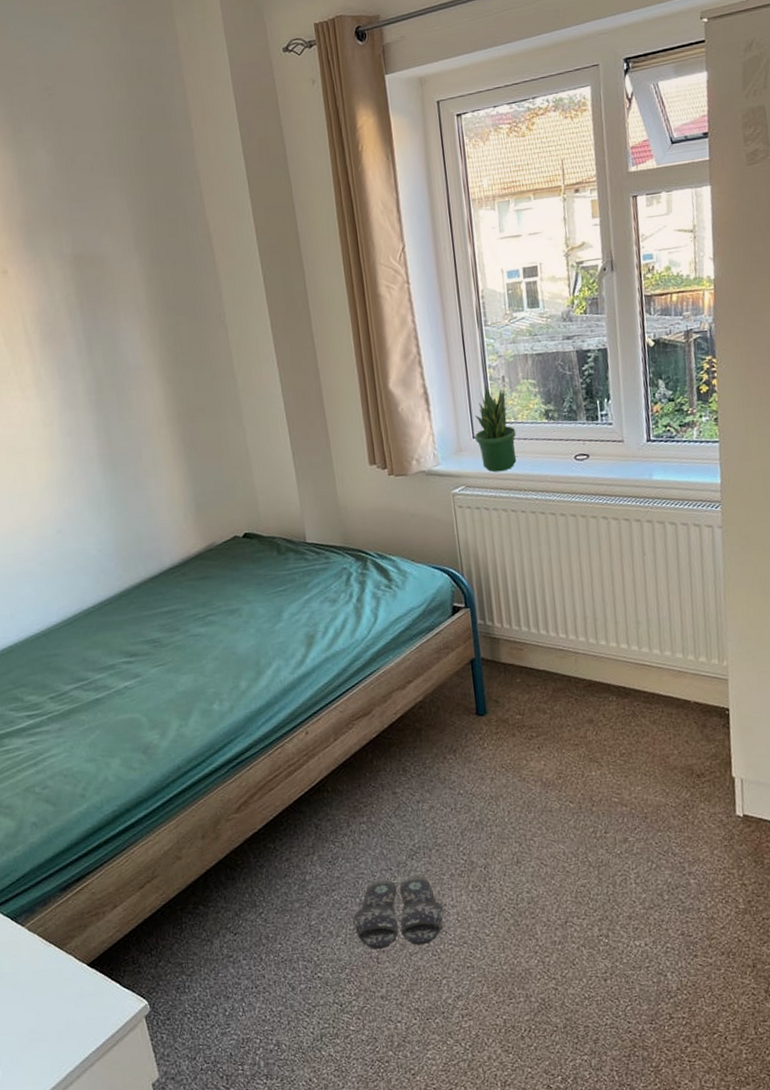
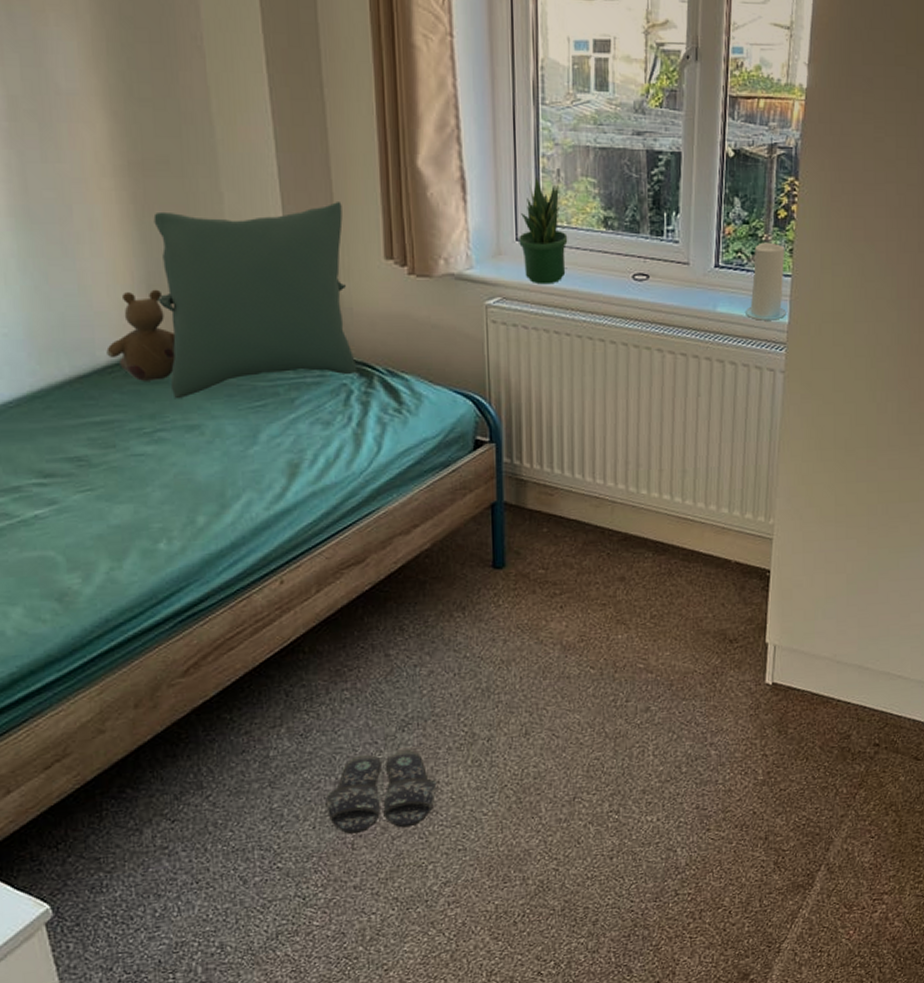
stuffed bear: none [169,506,218,578] -> present [106,289,176,381]
pillow: none [197,424,354,589] -> present [153,202,358,398]
candle: none [679,414,718,484] -> present [746,242,786,320]

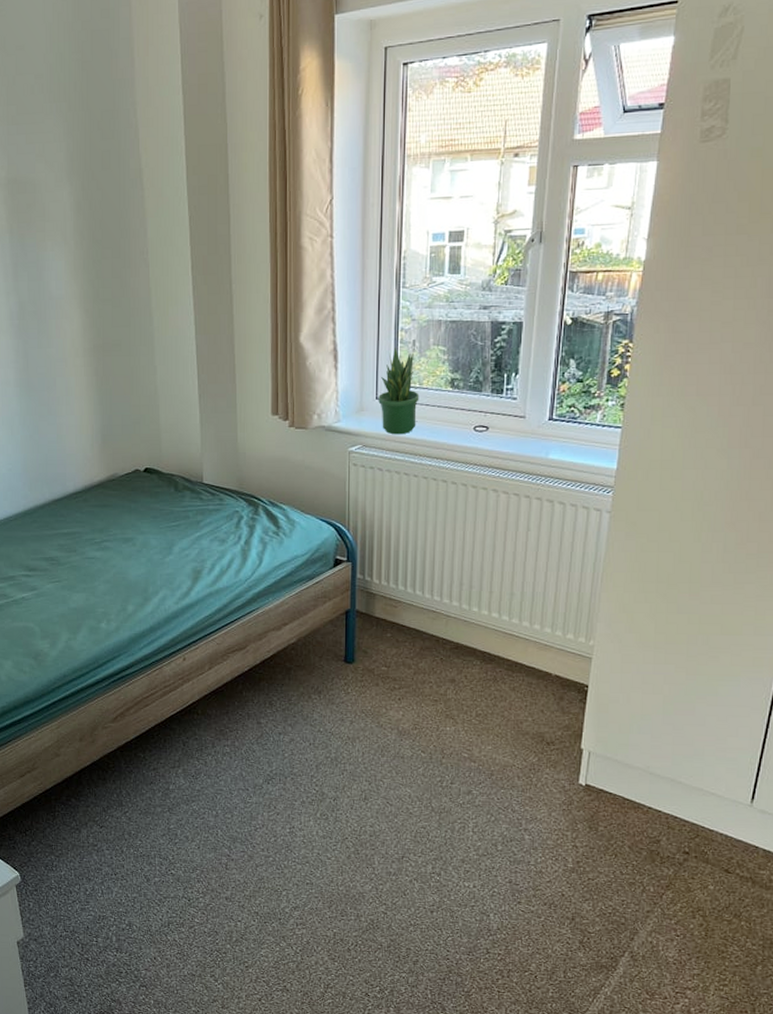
stuffed bear: present [106,289,176,381] -> none [73,438,120,504]
pillow: present [153,202,358,398] -> none [108,371,247,518]
slippers: present [327,750,437,834] -> none [209,797,292,859]
candle: present [746,242,786,320] -> none [576,398,616,466]

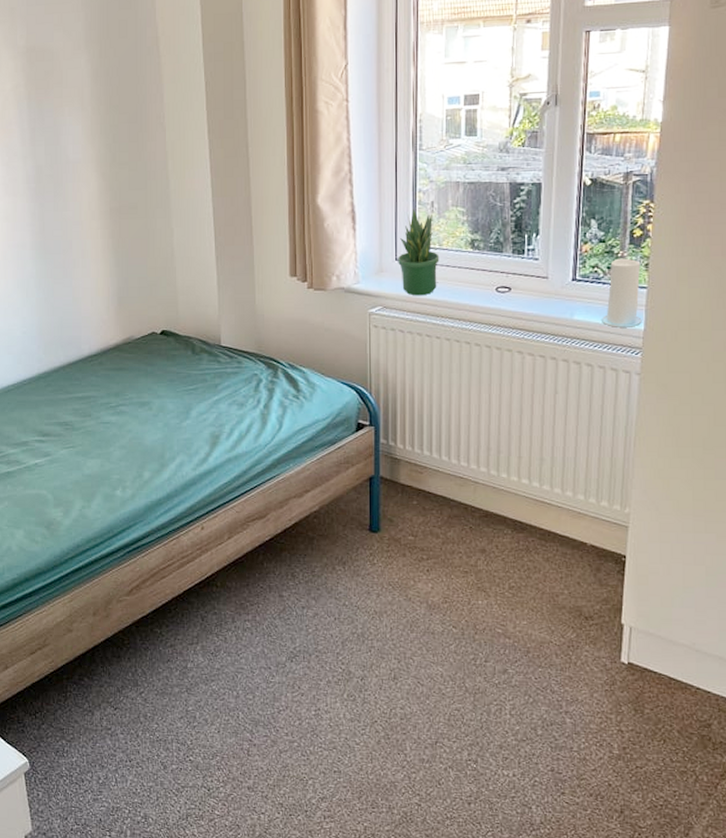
candle: none [576,398,616,466] -> present [602,258,642,327]

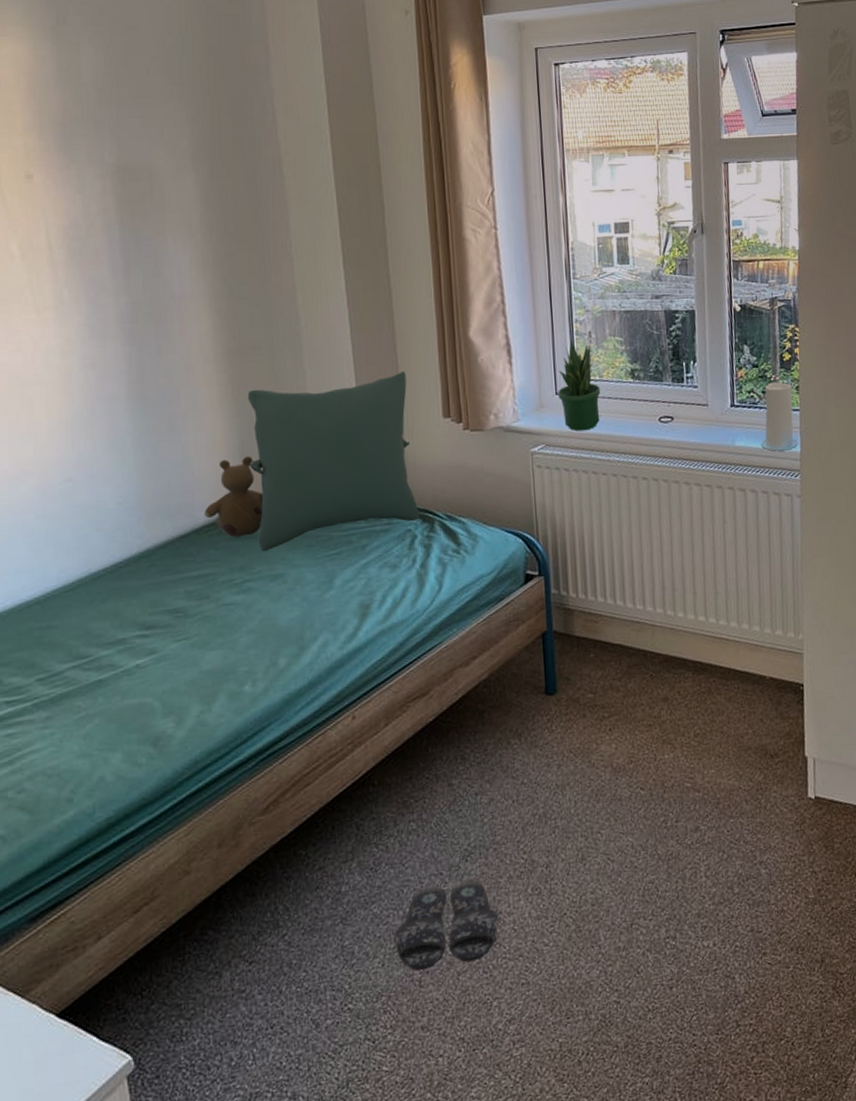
stuffed bear: none [89,300,136,368] -> present [204,456,264,537]
pillow: none [124,233,266,381] -> present [247,371,421,551]
slippers: none [230,676,318,744] -> present [395,880,499,970]

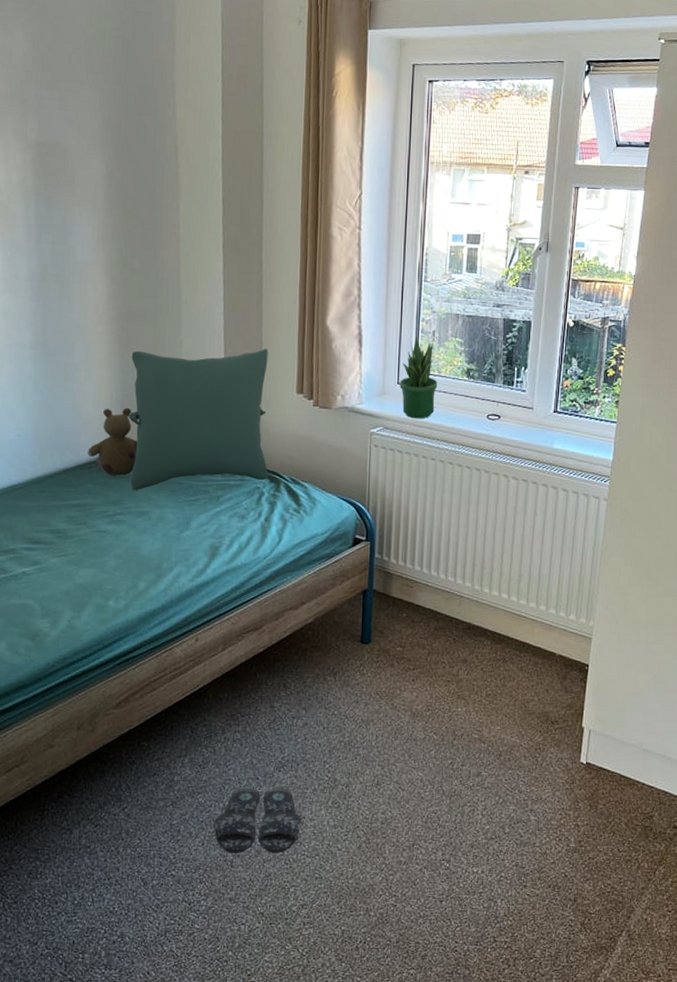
candle: present [761,382,798,451] -> none [577,394,611,457]

